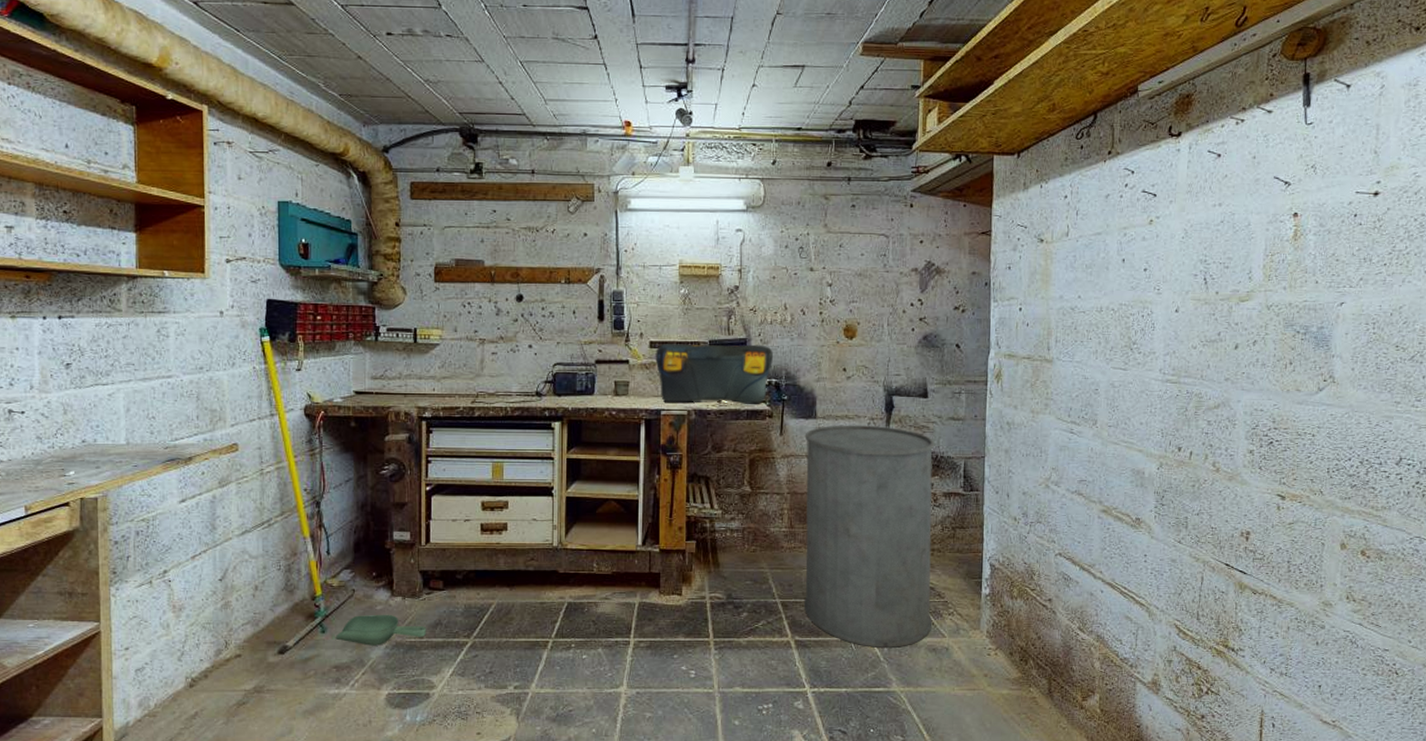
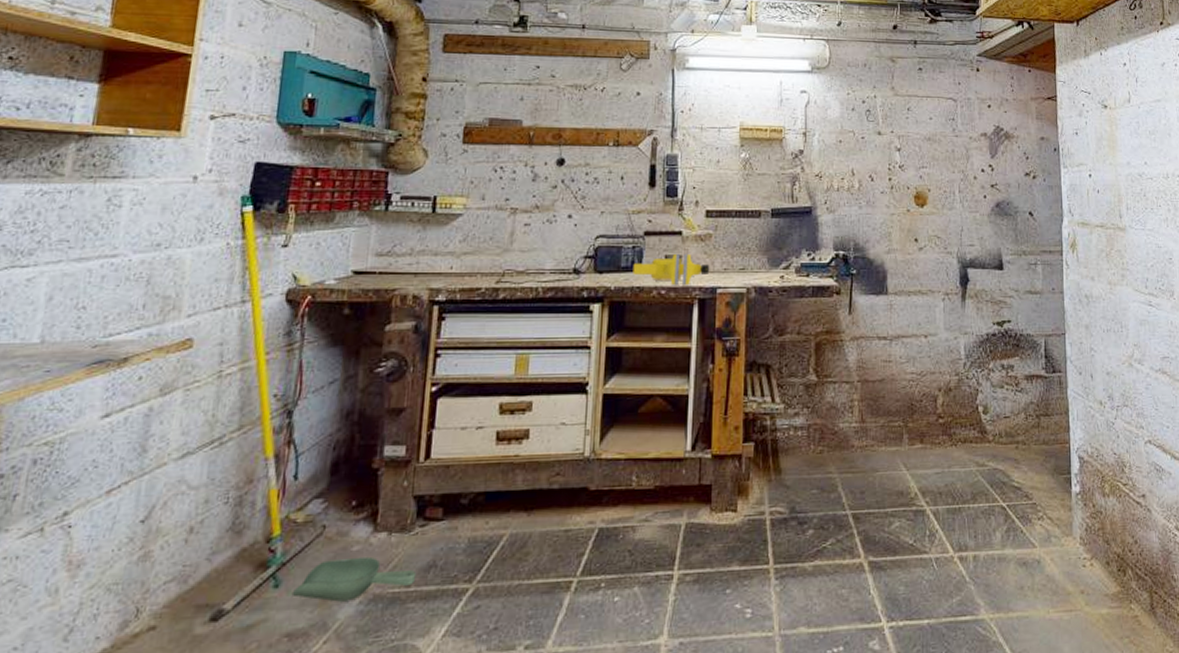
bench vise: none [587,379,655,408] -> present [633,253,710,286]
toolbox: present [655,343,773,404] -> none [711,212,840,280]
metal drum: present [804,425,934,648] -> none [877,301,1021,565]

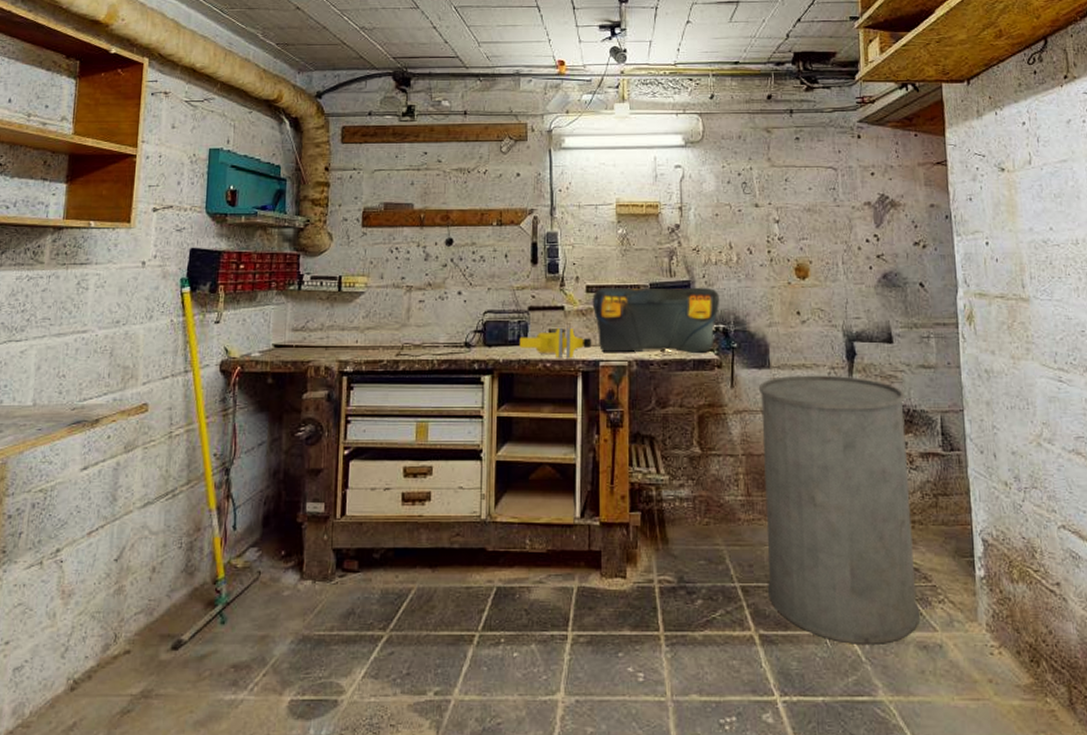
scoop: present [291,556,417,602] -> none [235,601,338,640]
toolbox: none [711,212,840,280] -> present [592,287,719,353]
metal drum: none [877,301,1021,565] -> present [759,375,921,644]

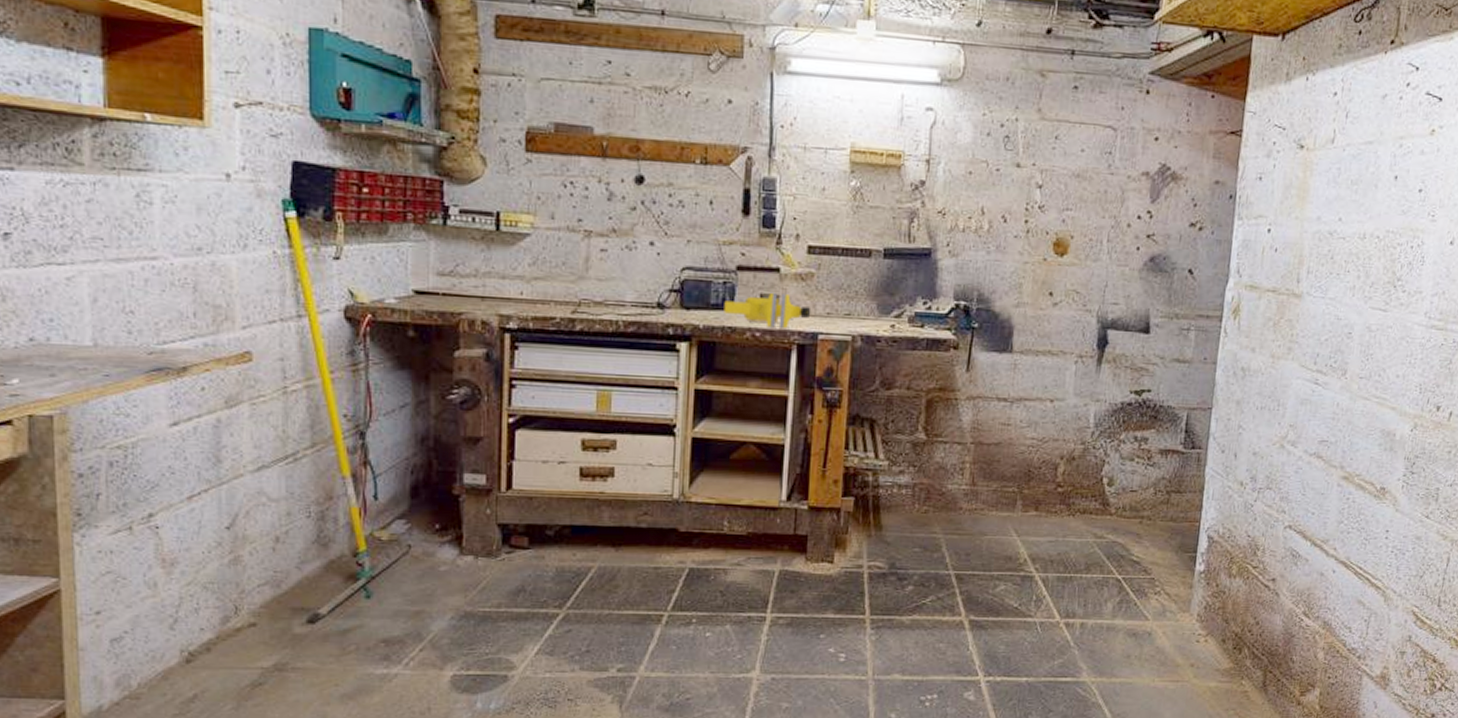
toolbox: present [592,287,719,353] -> none [814,249,963,332]
metal drum: present [759,375,921,644] -> none [983,362,1153,631]

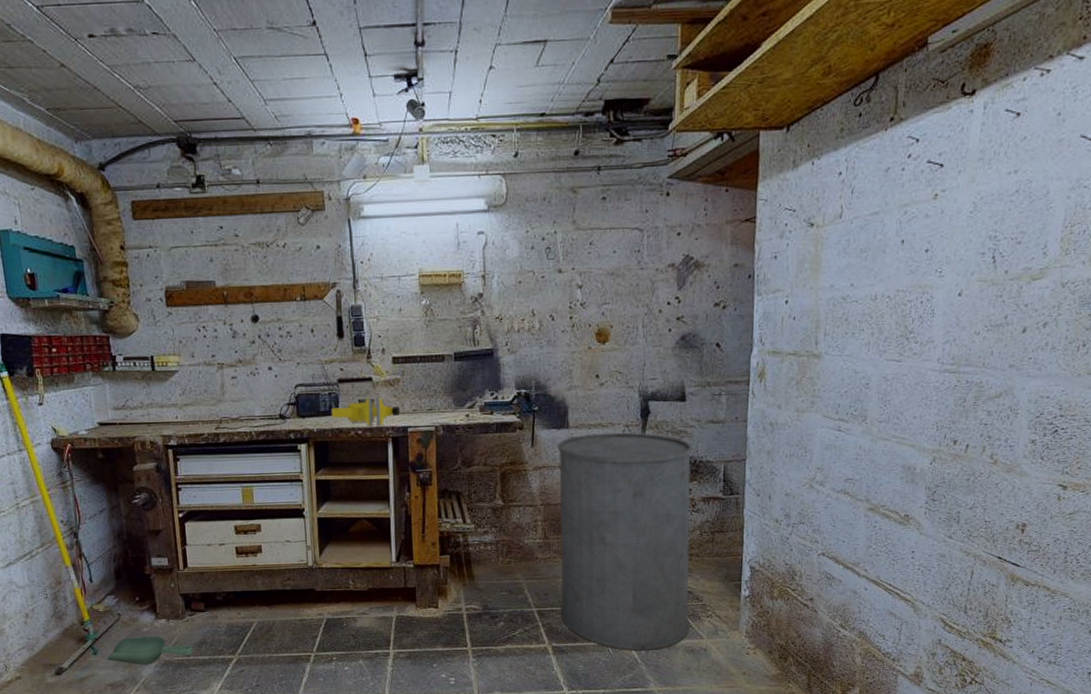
scoop: none [384,576,506,616] -> present [106,635,193,665]
metal drum: none [983,362,1153,631] -> present [558,432,693,651]

